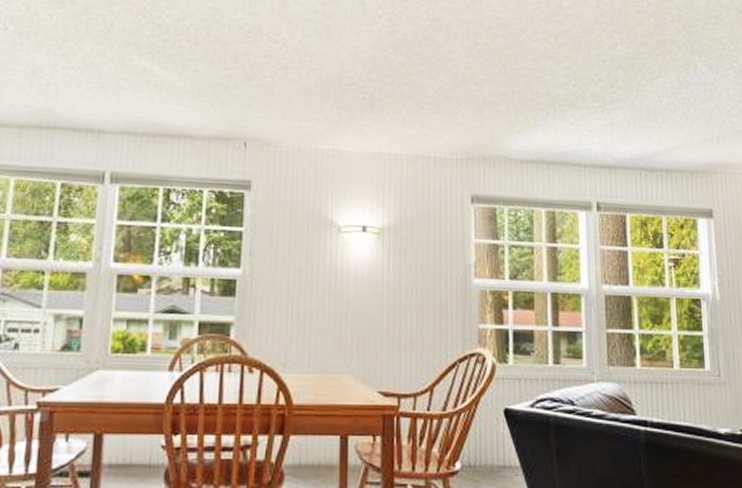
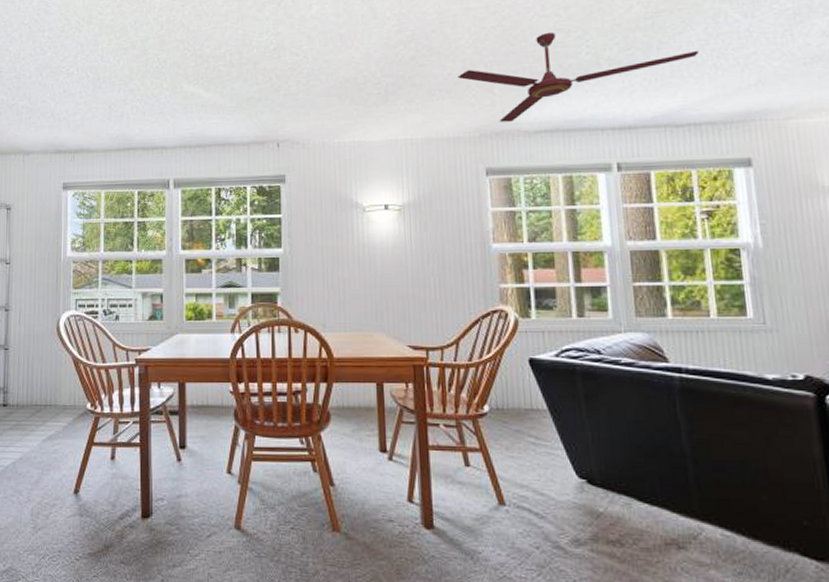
ceiling fan: none [448,58,671,147] -> present [458,32,699,122]

